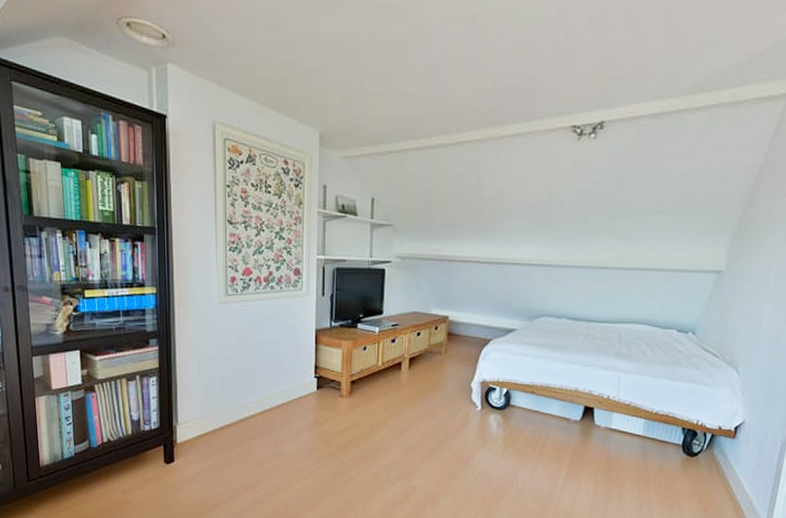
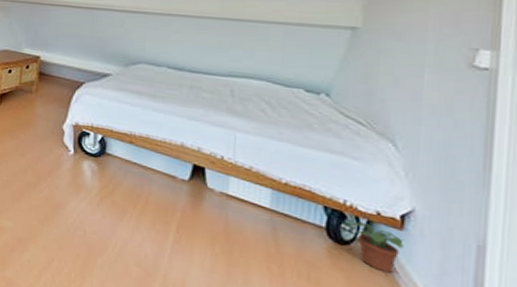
potted plant: none [697,437,735,473] -> present [347,222,404,274]

